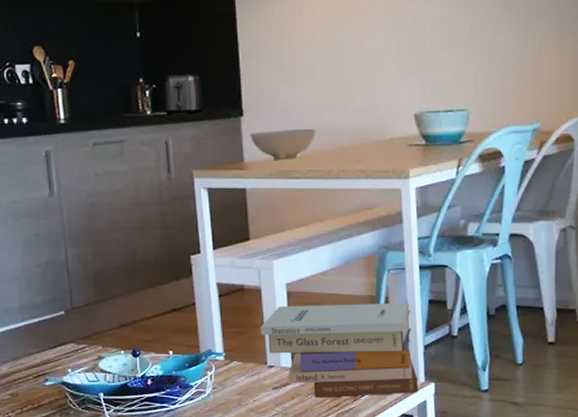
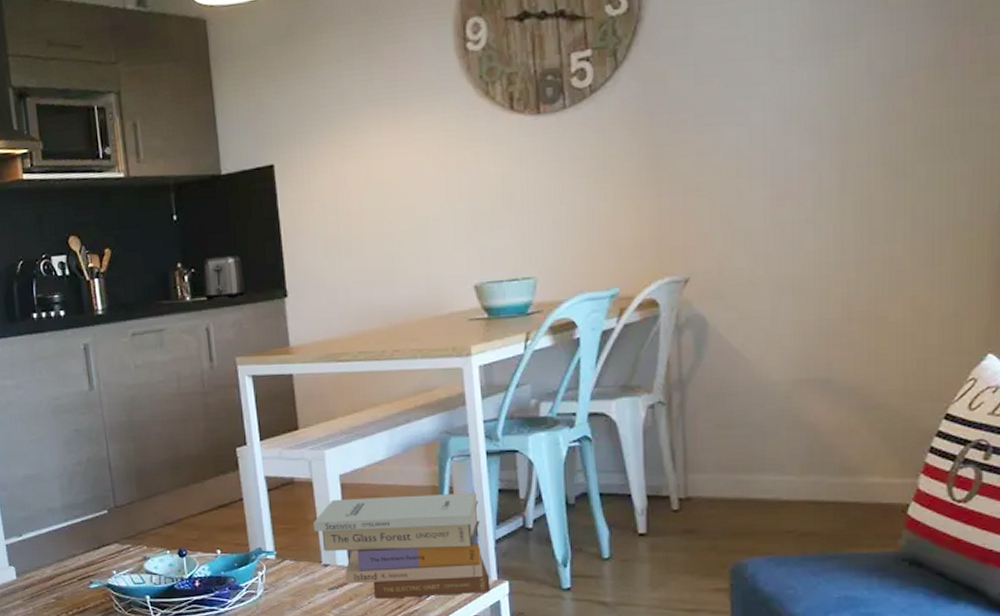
decorative bowl: present [250,129,316,160] -> none [295,307,366,342]

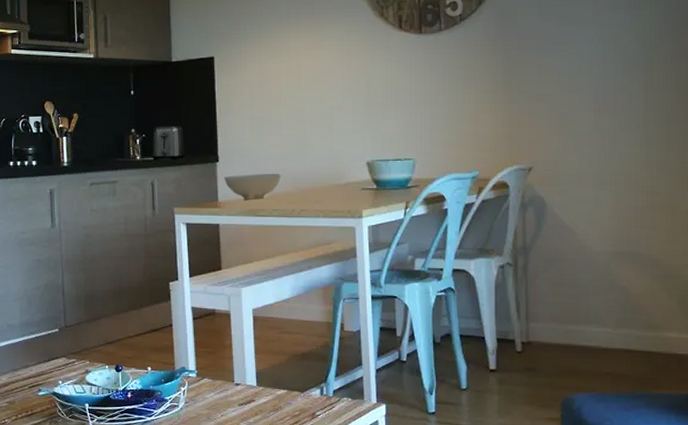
decorative bowl: none [295,307,366,342] -> present [224,174,281,200]
books: present [312,492,491,599] -> none [228,329,371,415]

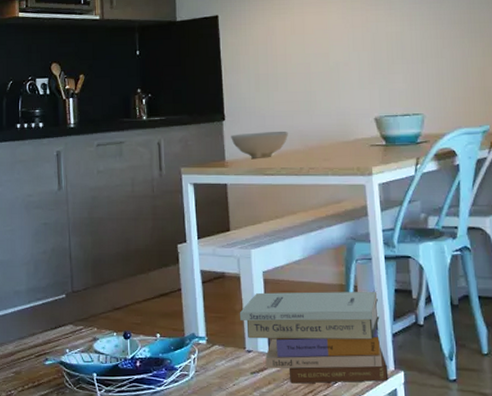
toaster: present [152,126,185,160] -> none [158,85,191,120]
books: none [228,329,371,415] -> present [239,291,389,384]

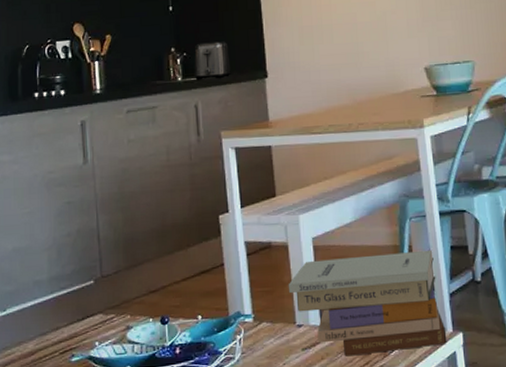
toaster: none [158,85,191,120] -> present [194,41,231,81]
decorative bowl: present [231,132,288,158] -> none [274,86,335,117]

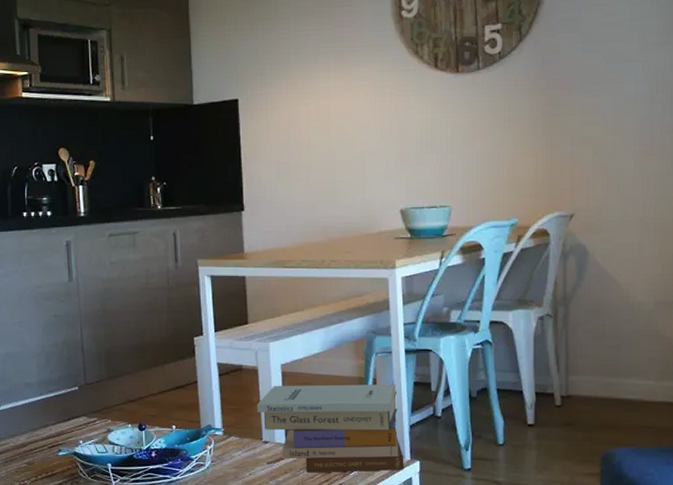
toaster: present [194,41,231,81] -> none [174,173,209,210]

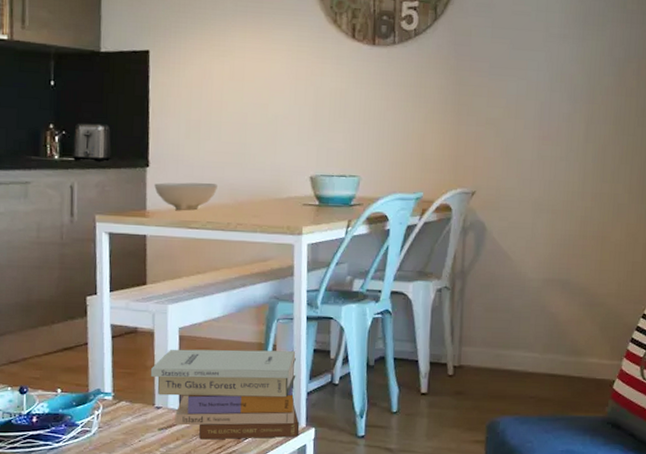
toaster: none [174,173,209,210] -> present [73,123,111,163]
decorative bowl: none [250,223,310,250] -> present [154,182,218,211]

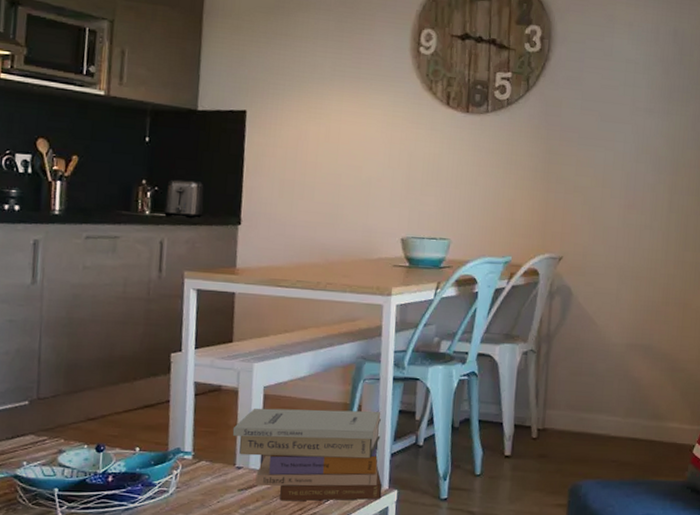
decorative bowl: present [154,182,218,211] -> none [245,240,309,269]

